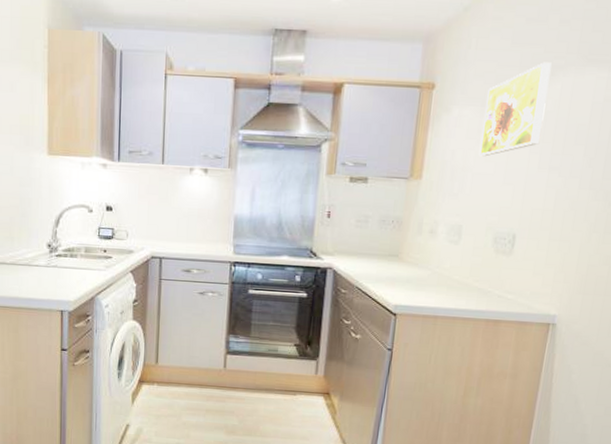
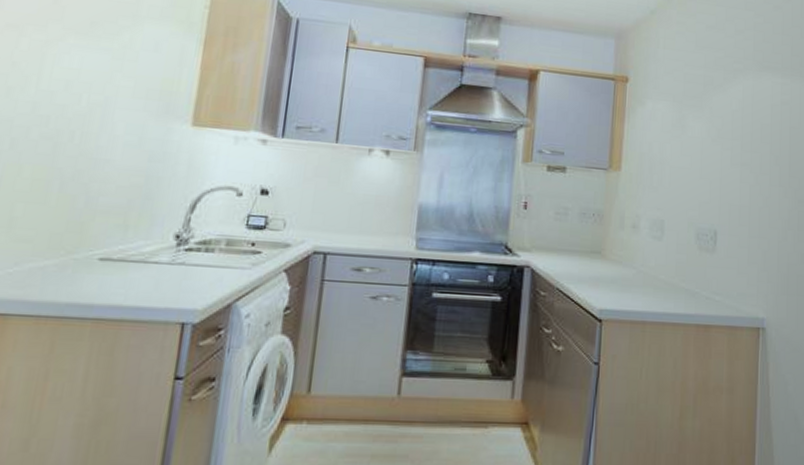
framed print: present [478,62,552,157] -> none [674,65,732,151]

